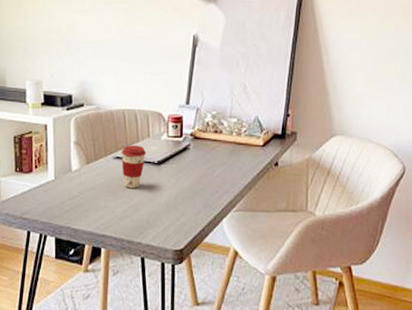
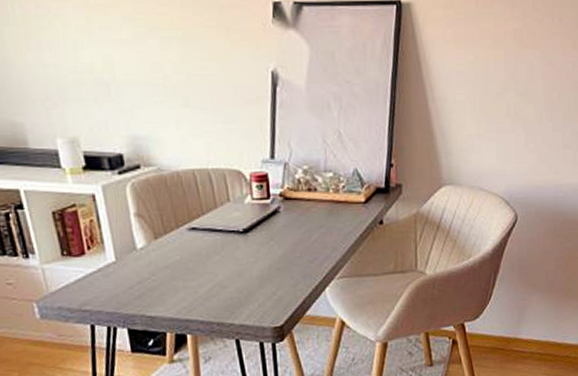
coffee cup: present [121,145,147,188] -> none [196,212,228,264]

